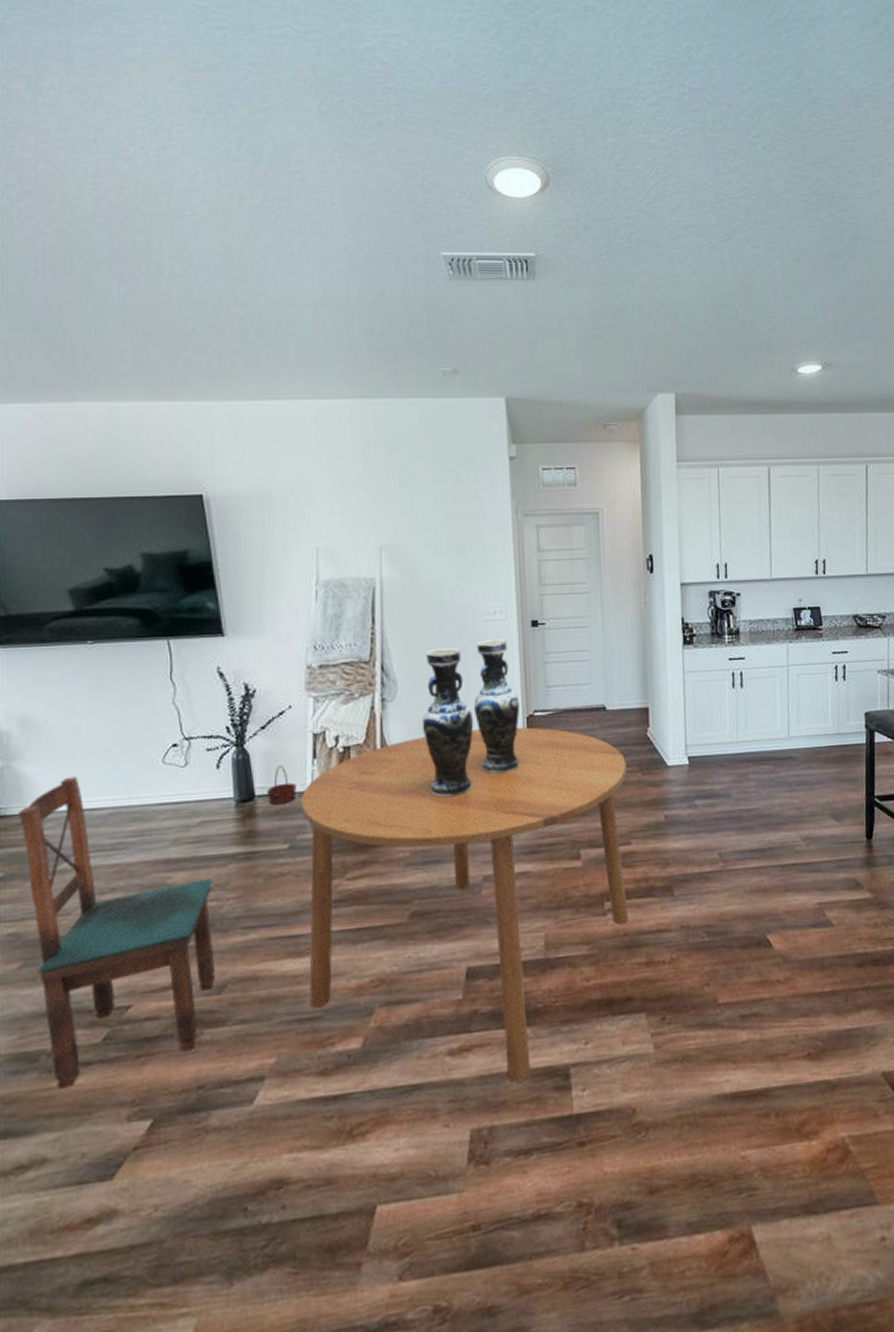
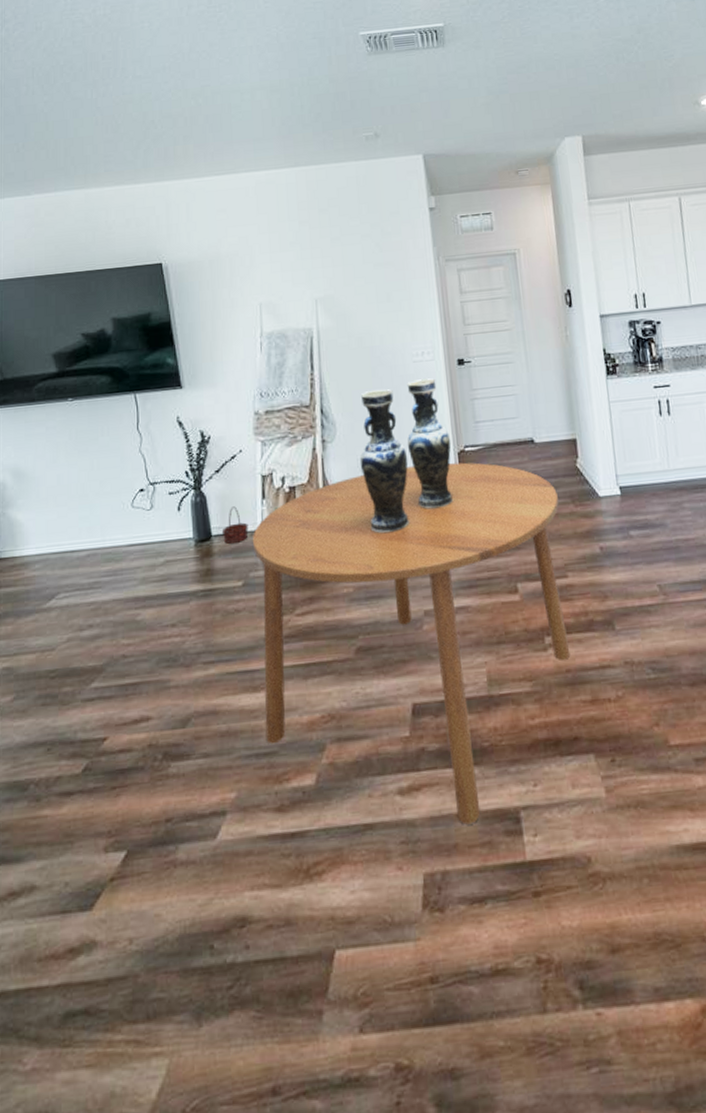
dining chair: present [17,776,215,1089] -> none [11,521,180,818]

